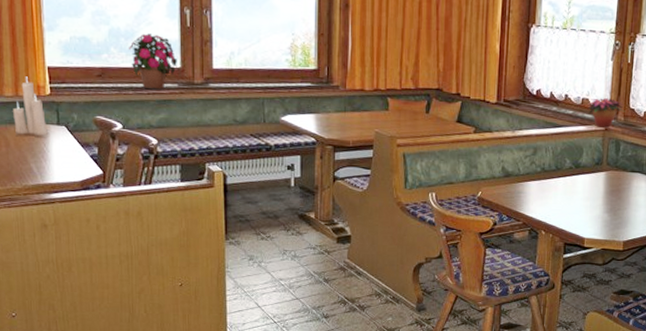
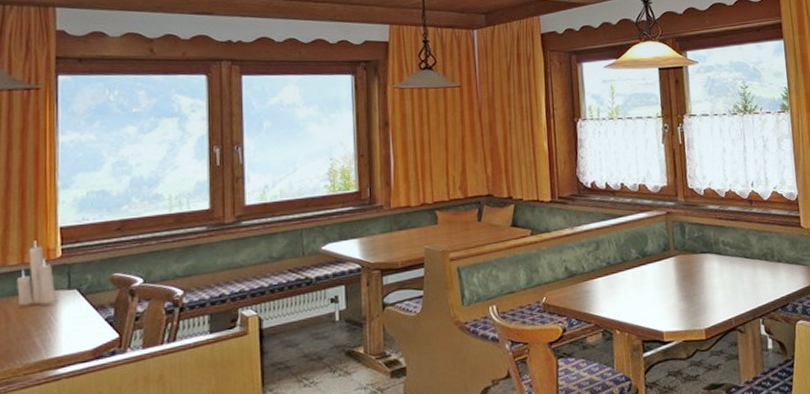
potted flower: present [129,33,177,90] -> none [152,177,206,237]
flower arrangement: present [587,98,625,128] -> none [645,181,685,212]

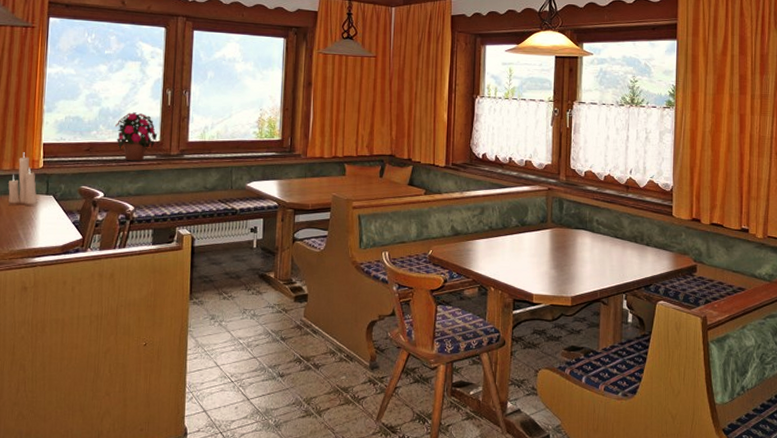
potted flower: none [152,177,206,237] -> present [116,112,157,162]

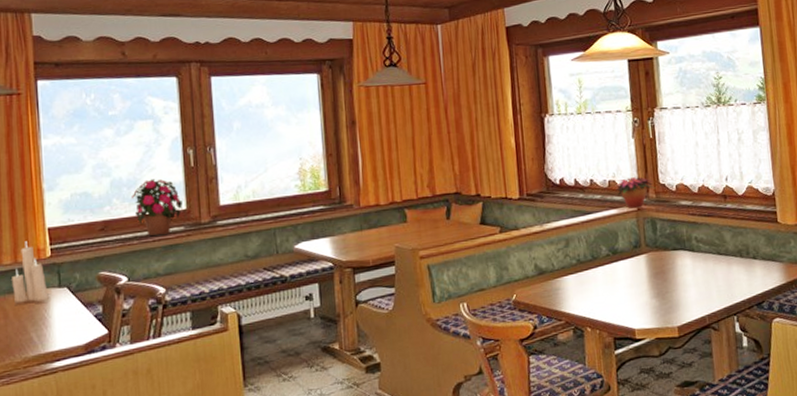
flower arrangement: none [531,160,567,188] -> present [615,177,656,208]

